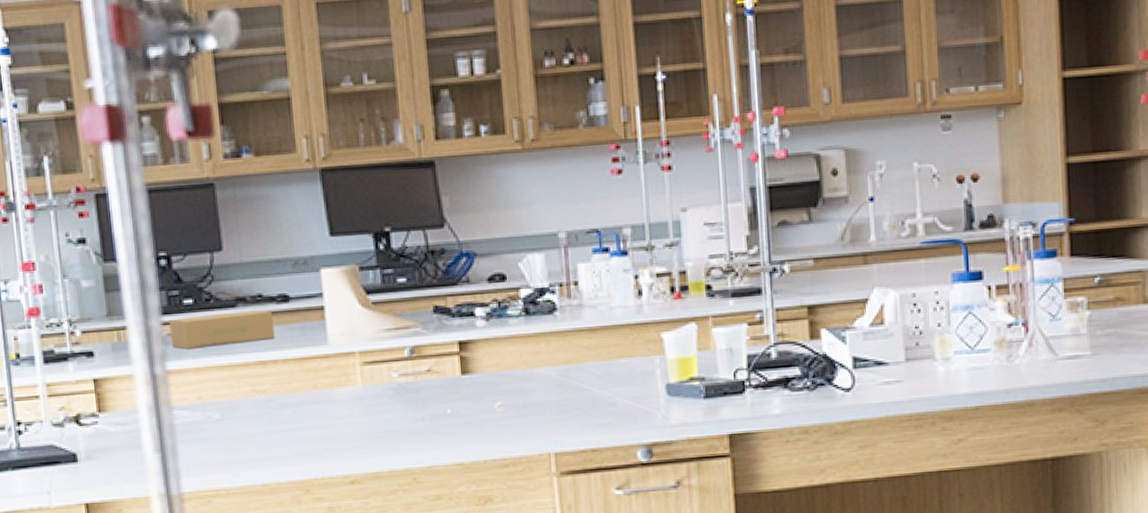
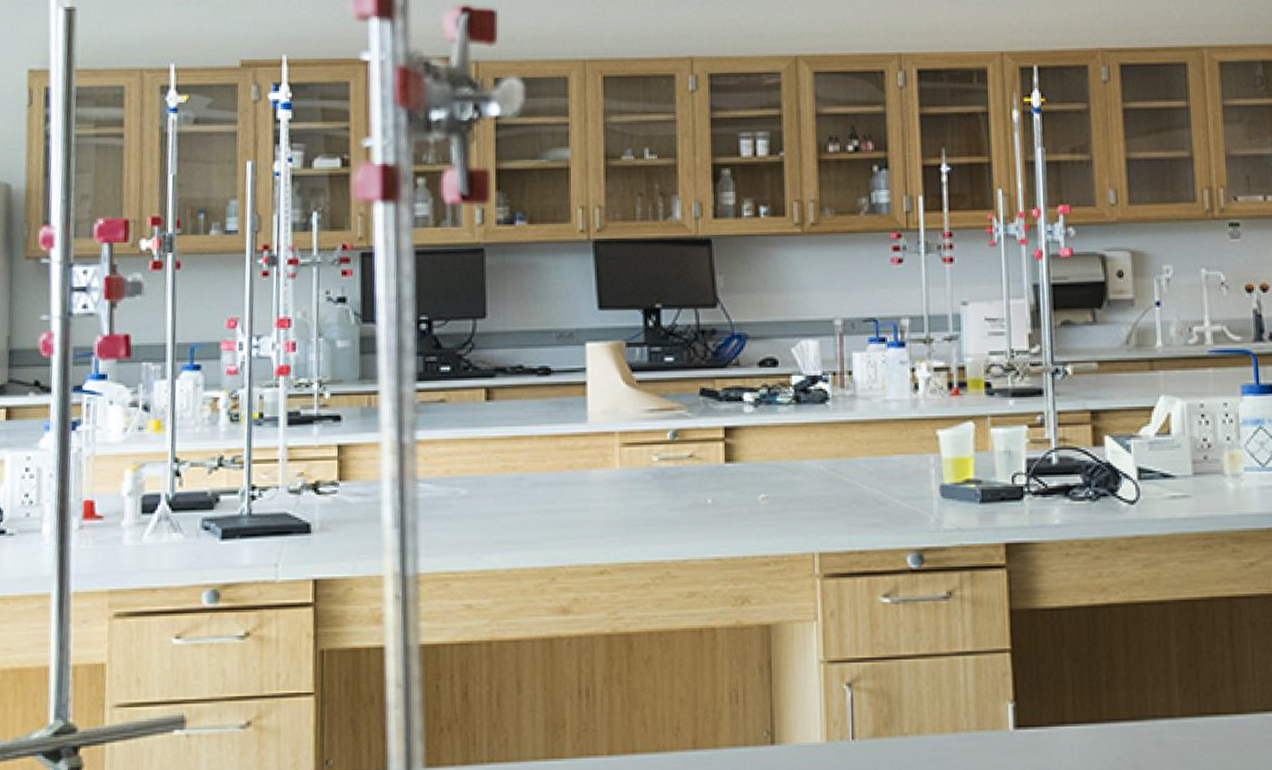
box: present [169,310,275,351] -> none [423,382,532,420]

